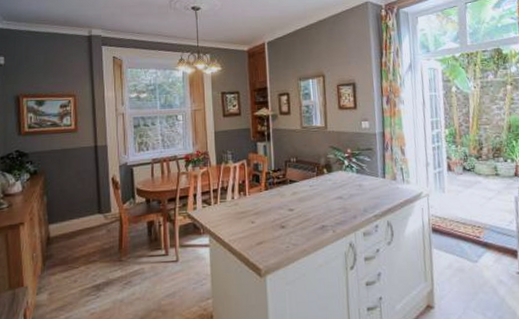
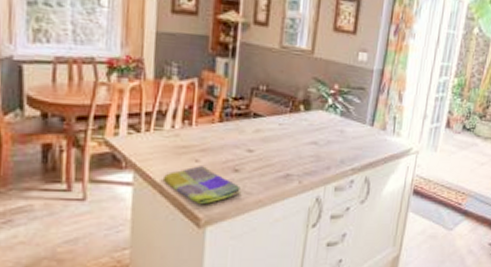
dish towel: none [229,226,290,258] -> present [162,166,242,205]

